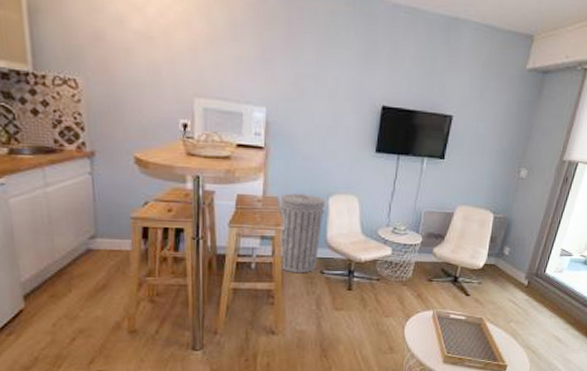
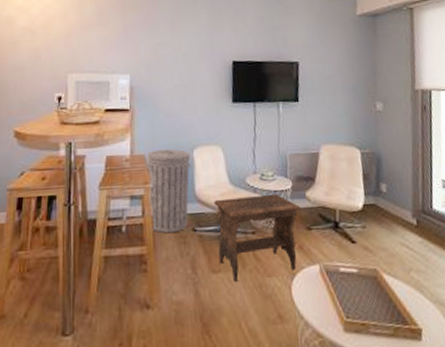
footstool: none [342,246,427,319] -> present [214,193,302,282]

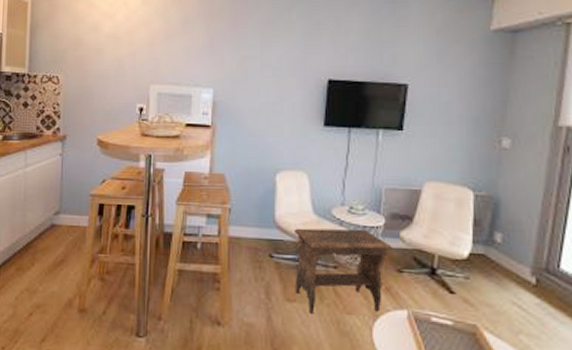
trash can: present [146,148,191,233] -> none [225,170,273,256]

